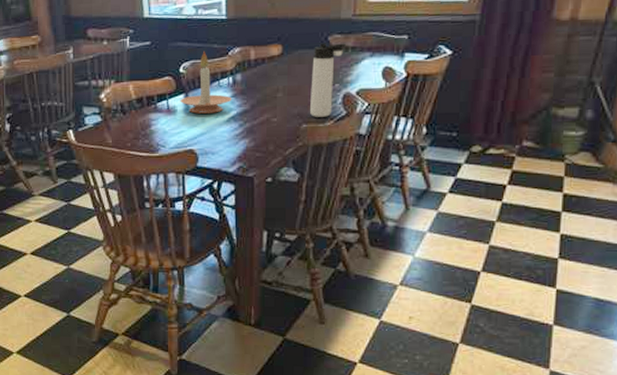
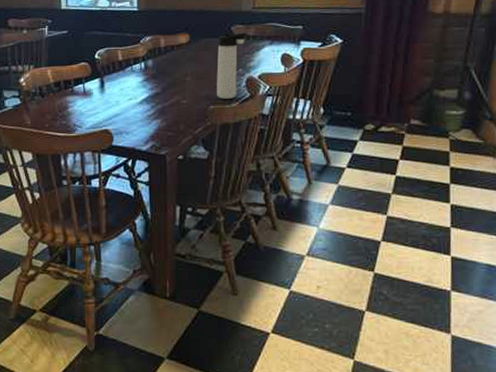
candle holder: present [180,50,232,114] -> none [96,39,144,96]

